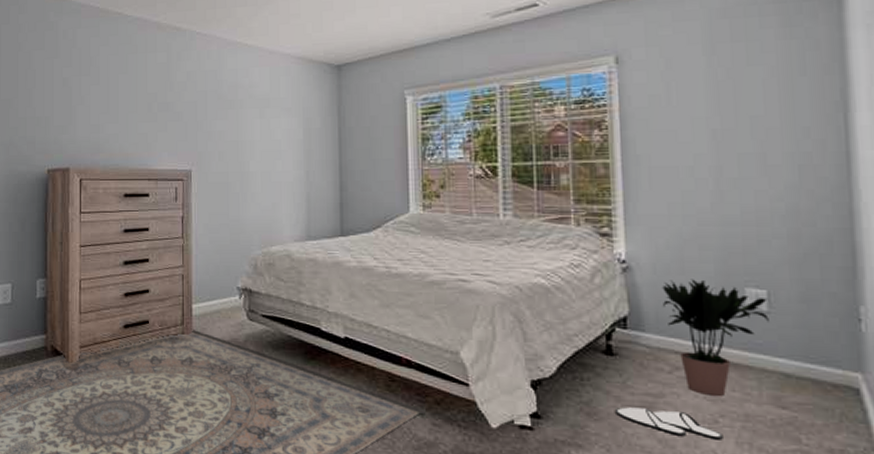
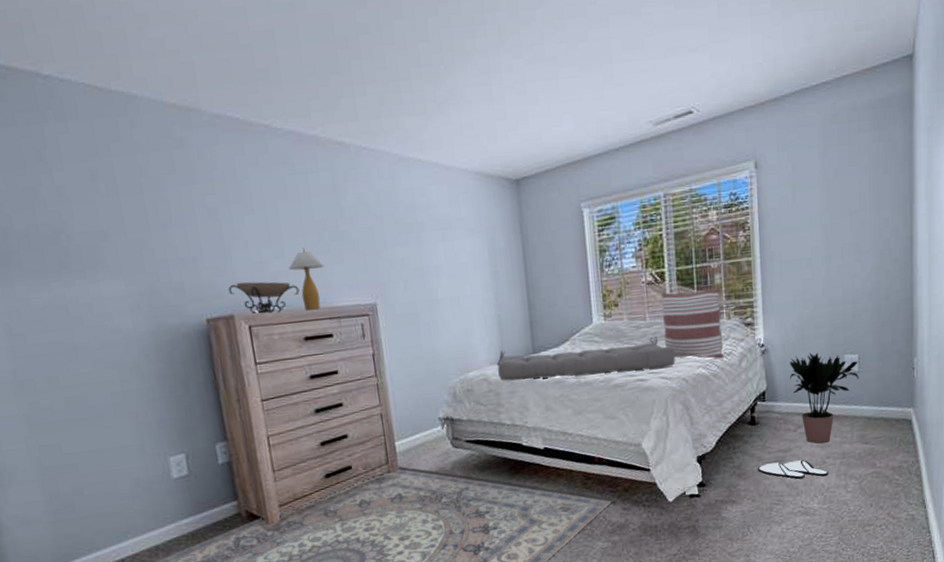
decorative bowl: none [68,141,126,171] -> present [228,281,300,314]
table lamp: none [120,116,150,171] -> present [288,248,325,311]
seat cushion: none [301,228,507,270] -> present [496,335,675,381]
pillow: none [493,187,570,270] -> present [662,287,724,359]

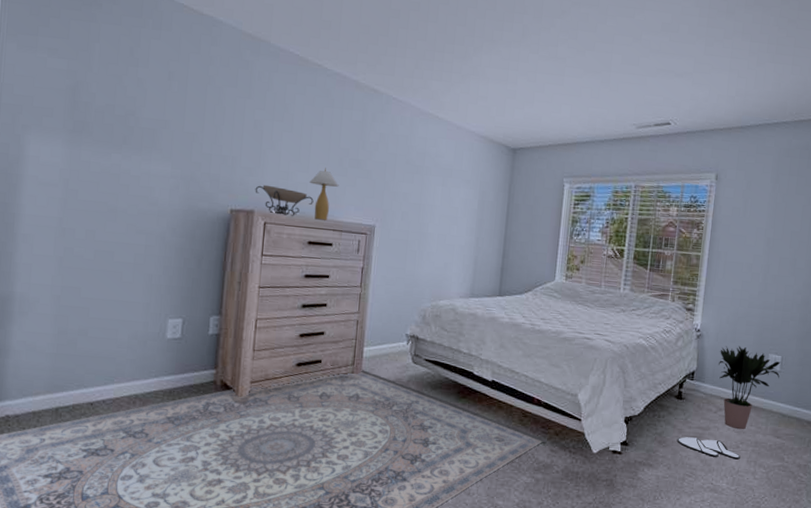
seat cushion: present [496,335,675,381] -> none [465,287,622,332]
pillow: present [662,287,724,359] -> none [614,266,670,335]

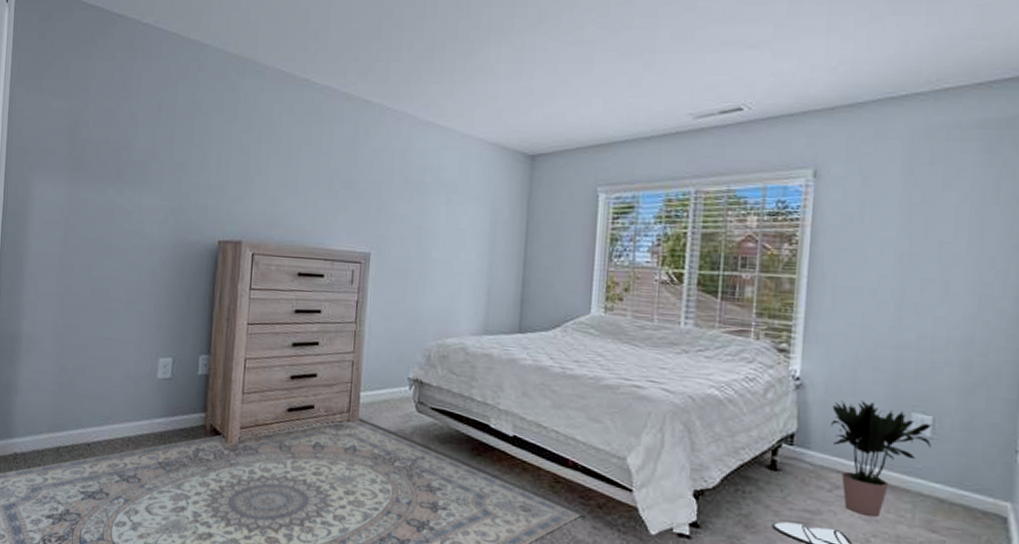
decorative bowl: present [255,184,314,217] -> none [242,213,303,247]
table lamp: present [309,168,339,221] -> none [298,191,330,250]

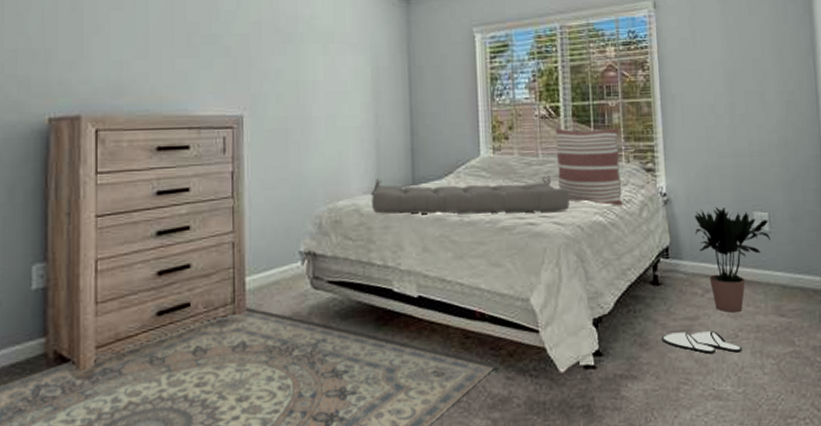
seat cushion: none [477,322,683,379] -> present [370,175,570,215]
pillow: none [672,294,751,383] -> present [556,127,623,206]

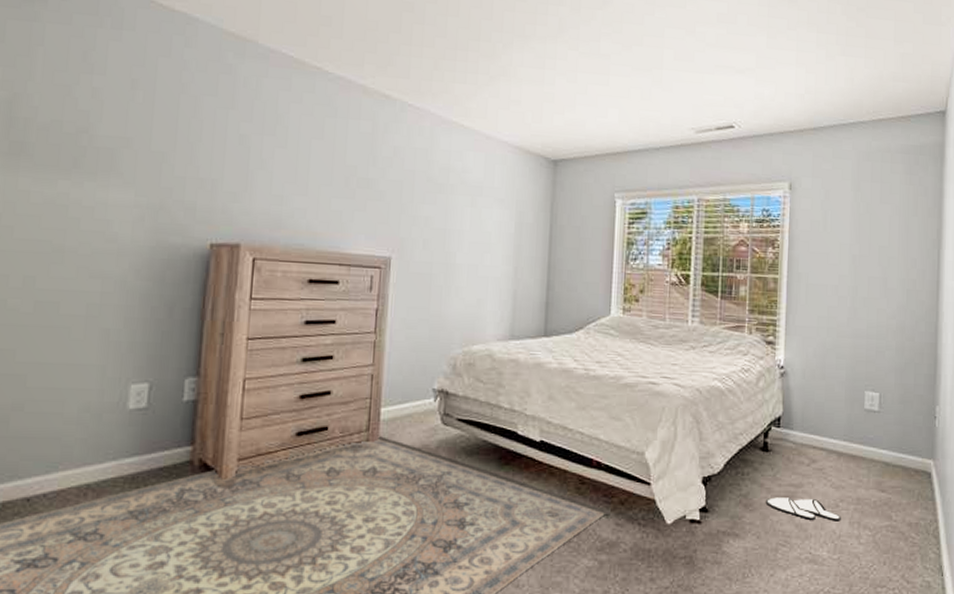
seat cushion: present [370,175,570,215] -> none [503,327,691,374]
pillow: present [556,127,623,206] -> none [682,294,744,374]
potted plant: present [695,207,770,313] -> none [808,383,879,483]

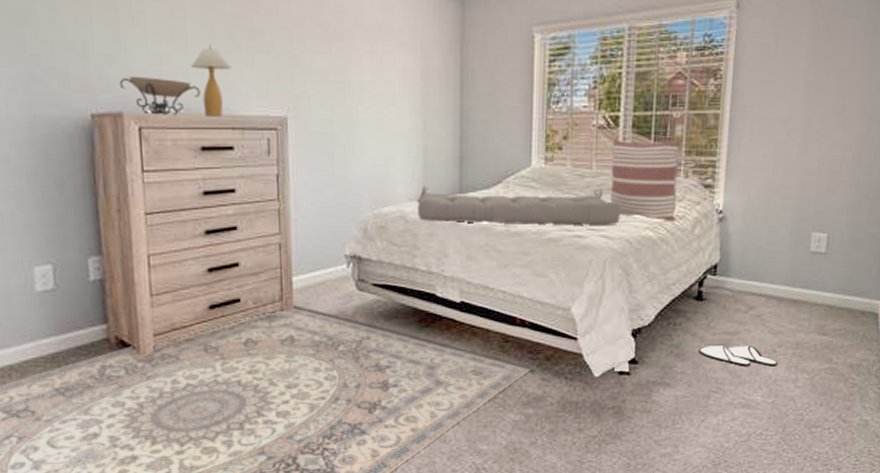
decorative bowl: none [241,212,315,251] -> present [119,76,201,116]
table lamp: none [308,189,346,254] -> present [191,44,232,118]
seat cushion: none [503,327,691,374] -> present [416,185,621,225]
pillow: none [682,294,744,374] -> present [611,138,680,222]

